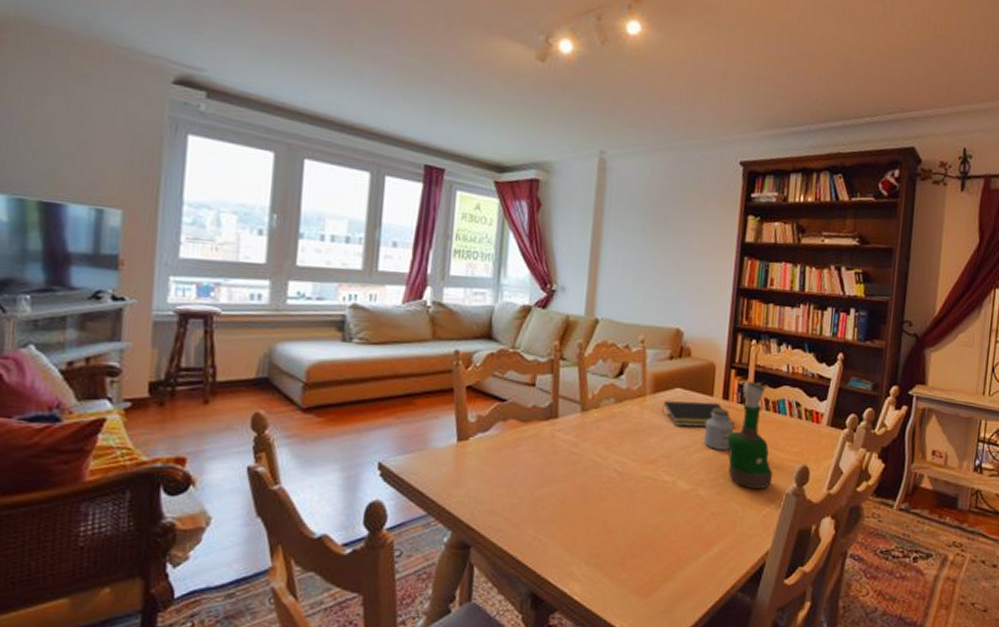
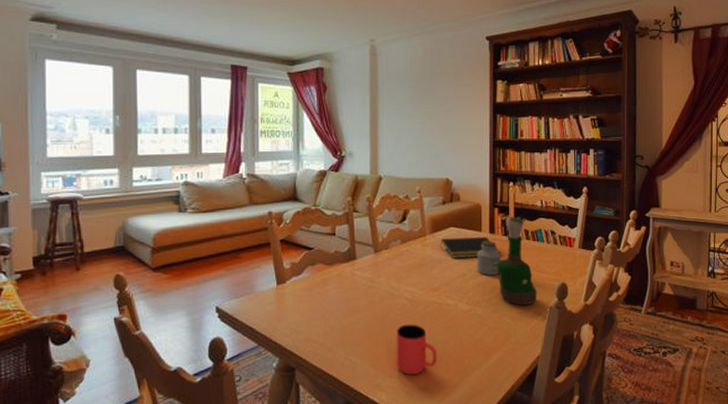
cup: none [595,501,647,564] -> present [396,324,437,375]

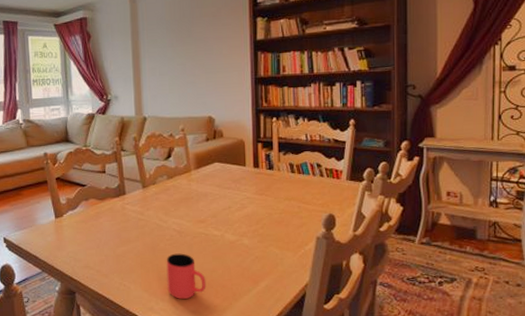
notepad: present [441,236,501,258] -> none [205,170,266,192]
jar: present [477,241,501,275] -> none [242,175,266,208]
grog bottle: present [496,217,537,306] -> none [261,151,304,236]

